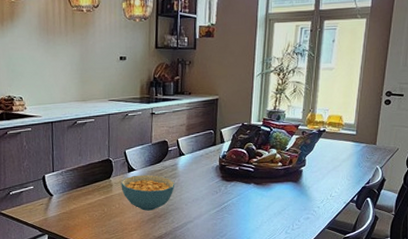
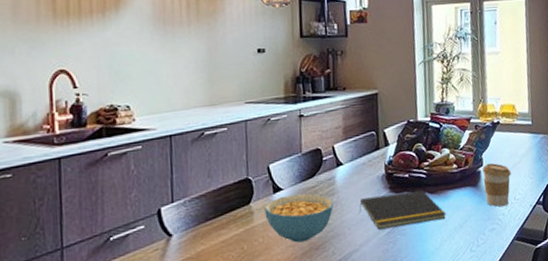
notepad: none [195,180,269,208] -> present [359,189,447,229]
coffee cup: none [304,164,330,201] -> present [482,162,511,207]

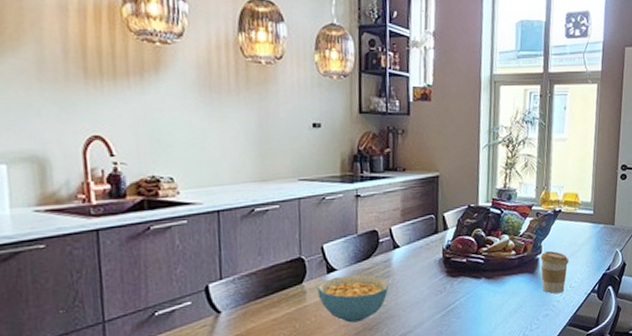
notepad: present [359,189,447,229] -> none [414,274,503,312]

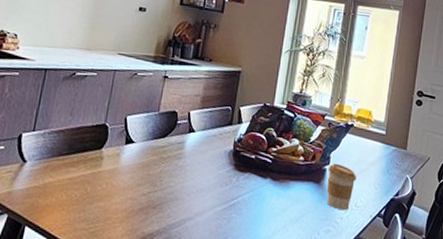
cereal bowl: present [317,274,389,323] -> none [113,149,179,198]

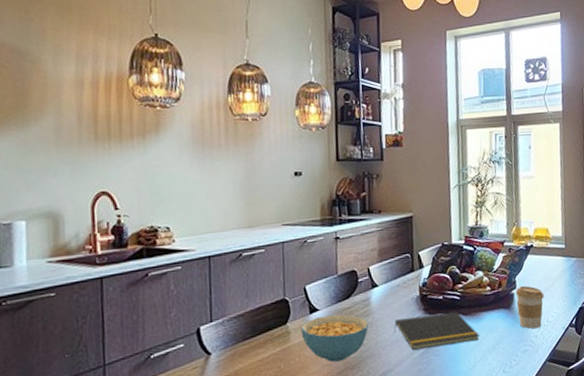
cereal bowl: none [113,149,179,198] -> present [300,314,369,363]
notepad: none [201,169,285,209] -> present [393,311,480,350]

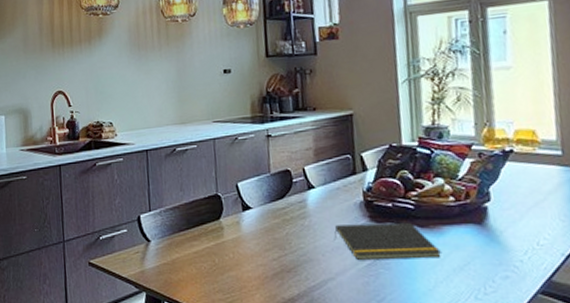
cereal bowl: present [300,314,369,363] -> none [234,214,306,263]
coffee cup: present [515,285,544,329] -> none [489,198,532,252]

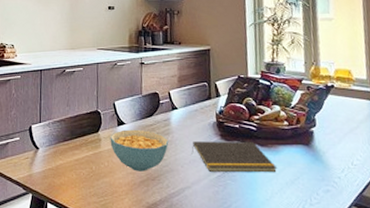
cereal bowl: none [234,214,306,263] -> present [110,129,169,171]

